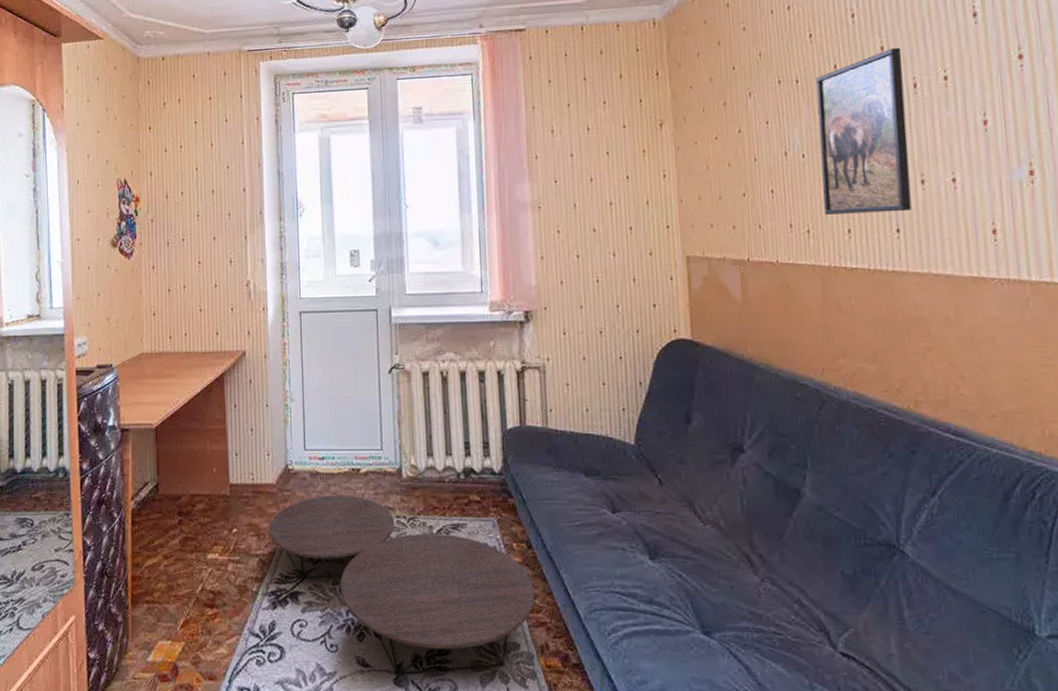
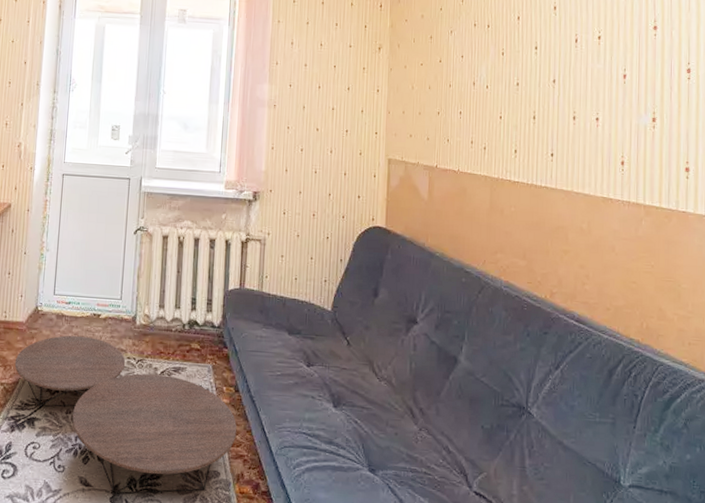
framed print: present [815,47,911,215] -> none [499,8,569,140]

